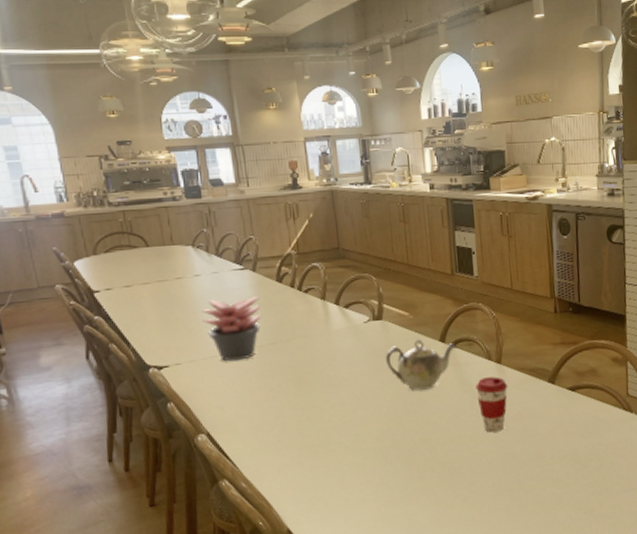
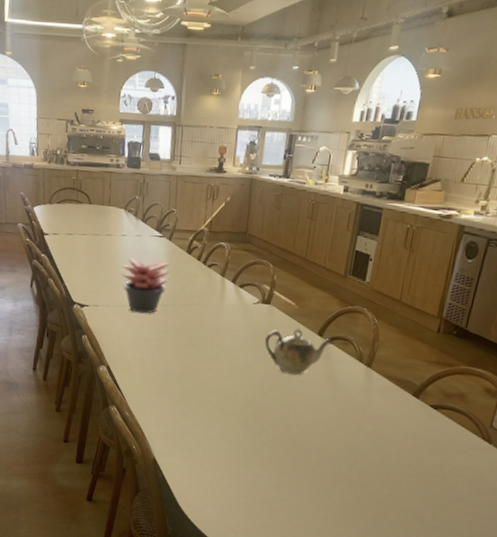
coffee cup: present [476,376,508,433] -> none [339,376,372,428]

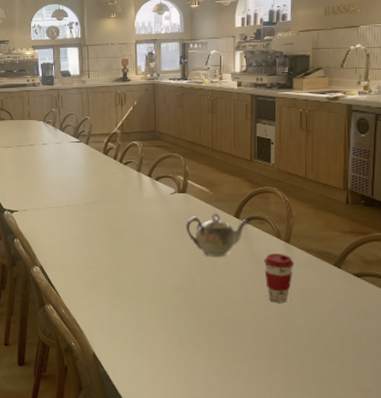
succulent plant: present [121,258,170,314] -> none [45,163,90,213]
coffee cup: none [339,376,372,428] -> present [264,253,295,303]

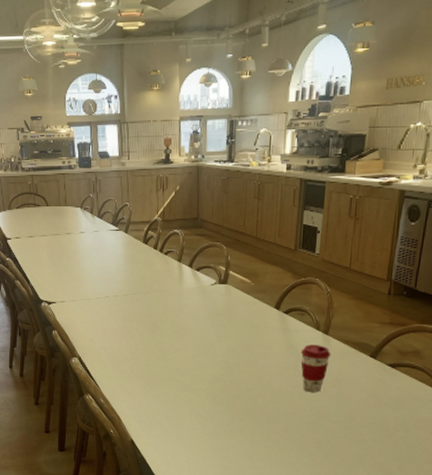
teapot: present [186,213,251,257] -> none [225,304,291,348]

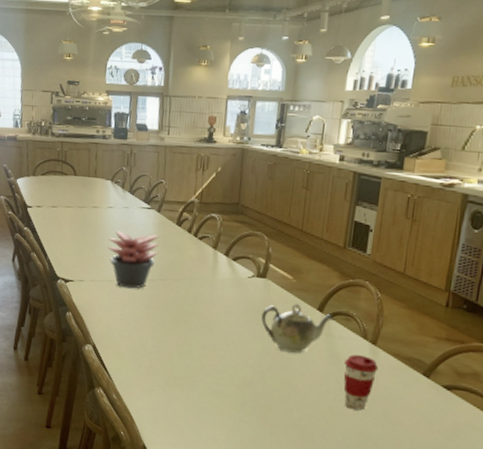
succulent plant: none [83,253,129,305] -> present [107,231,159,289]
teapot: none [225,304,291,348] -> present [261,303,336,353]

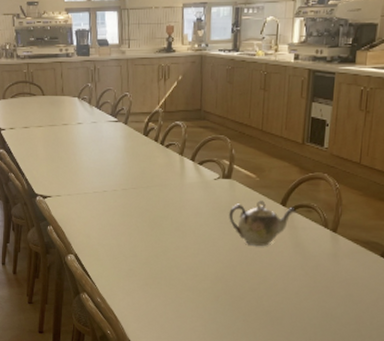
succulent plant: present [107,231,159,289] -> none [80,145,129,199]
coffee cup: present [343,354,379,411] -> none [307,243,340,294]

